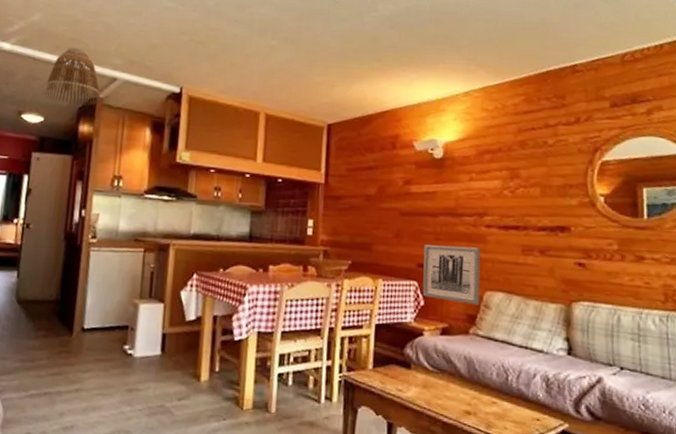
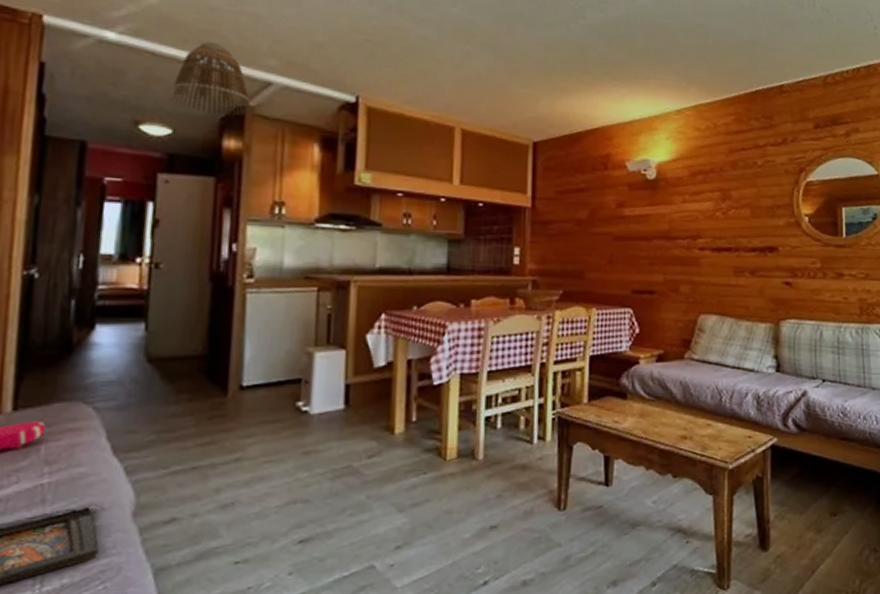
wall art: present [422,245,481,305] -> none [637,269,695,329]

